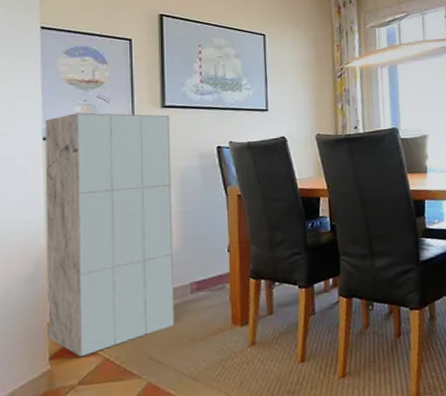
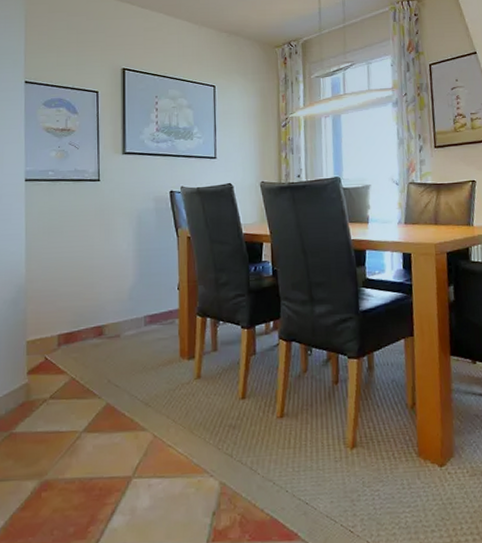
cabinet: present [44,112,175,358] -> none [26,157,131,375]

